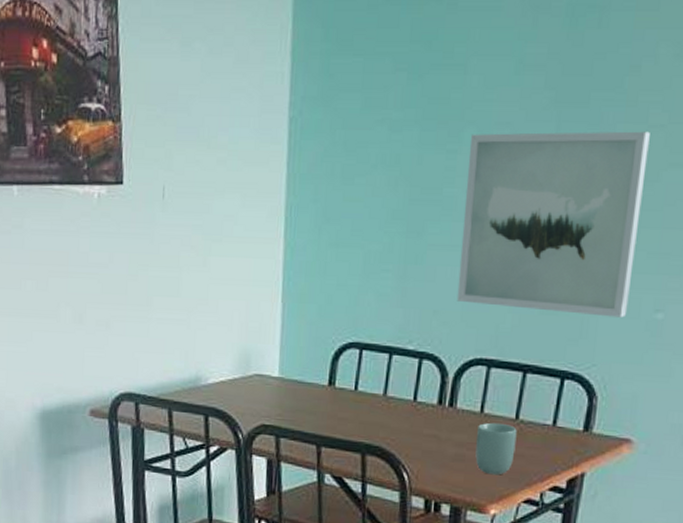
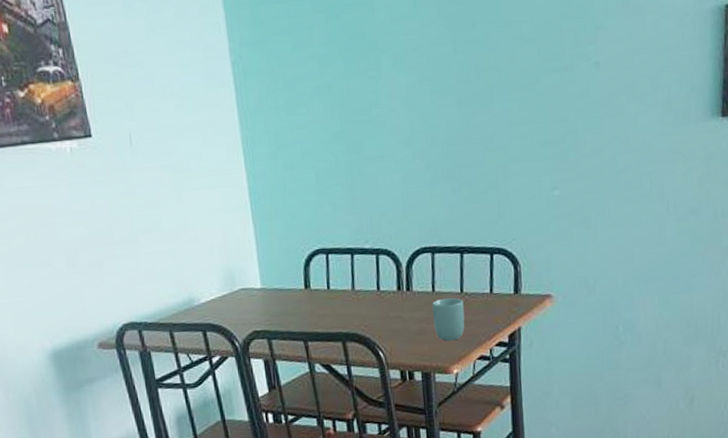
wall art: present [456,131,650,318] -> none [386,45,532,203]

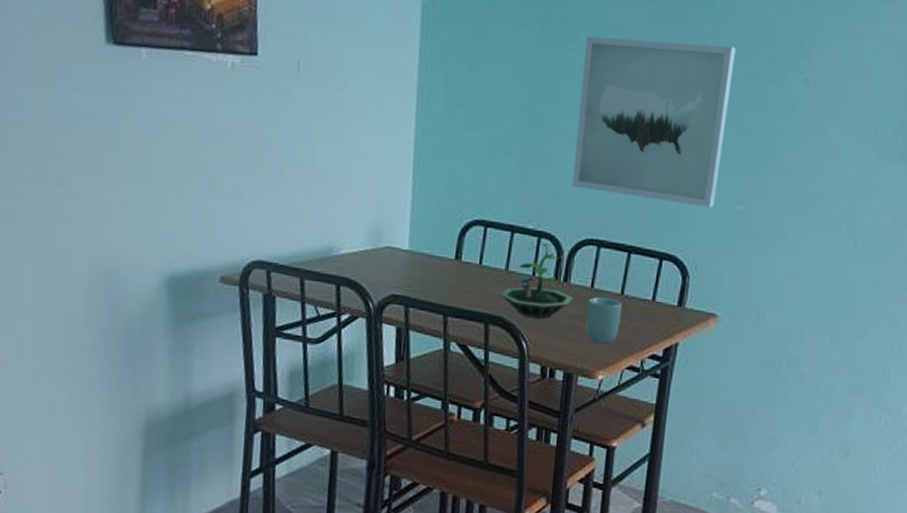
terrarium: none [351,259,418,329] -> present [500,243,573,319]
wall art: none [386,45,532,203] -> present [571,36,736,208]

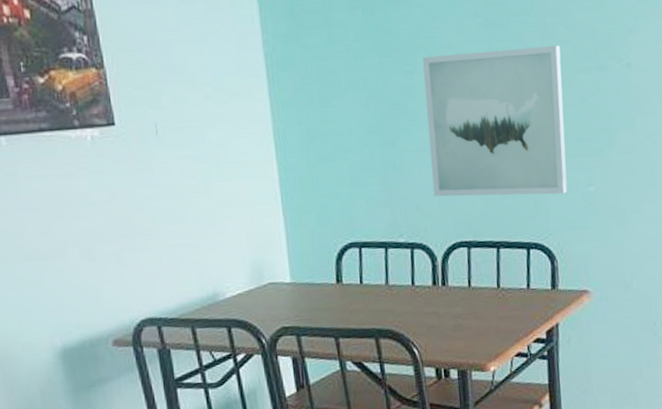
terrarium: present [500,243,573,319] -> none [385,253,454,325]
cup: present [586,297,622,345] -> none [468,293,502,338]

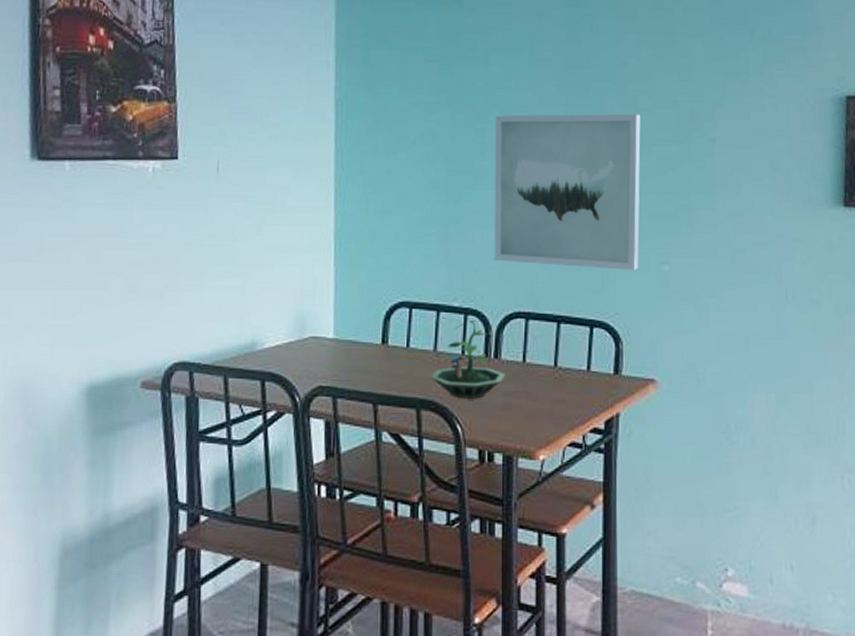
terrarium: none [385,253,454,325] -> present [430,320,505,399]

